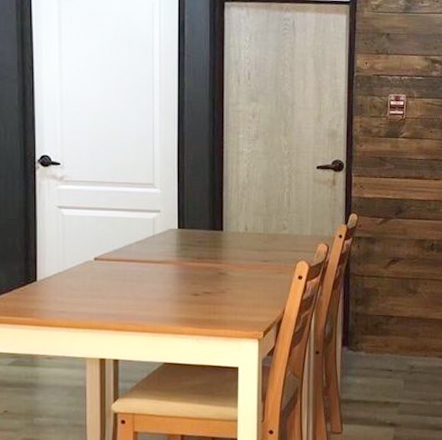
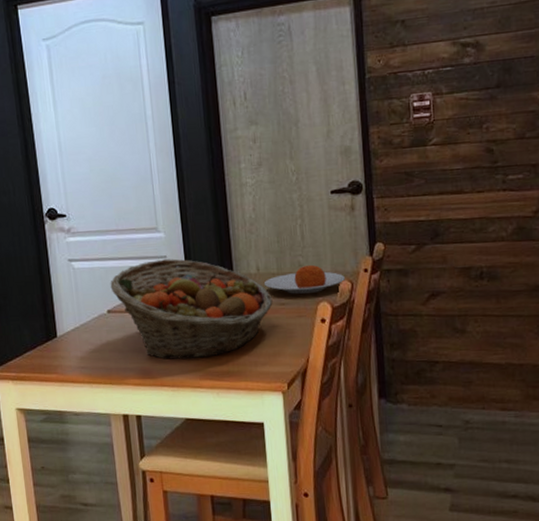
fruit basket: none [100,213,257,308] -> present [110,259,273,360]
plate: none [250,228,323,253] -> present [263,264,346,294]

